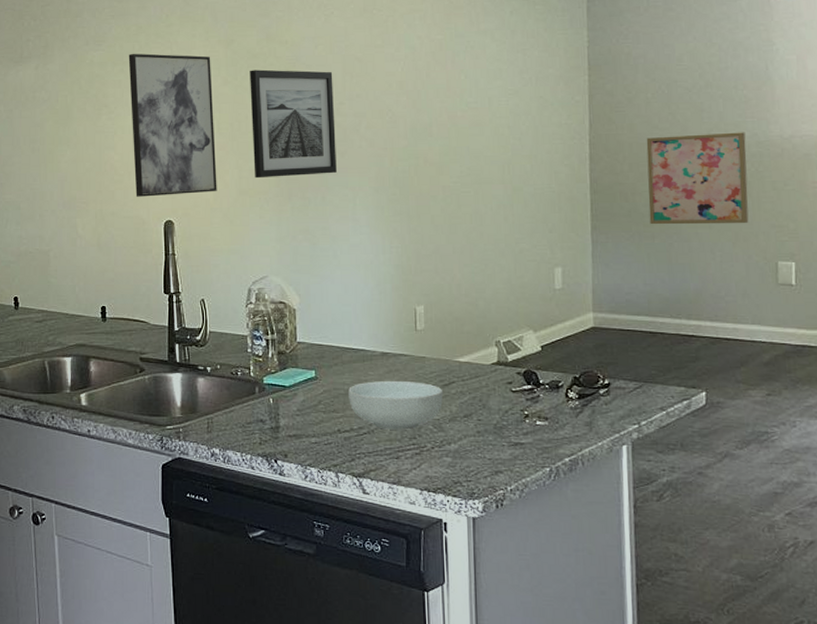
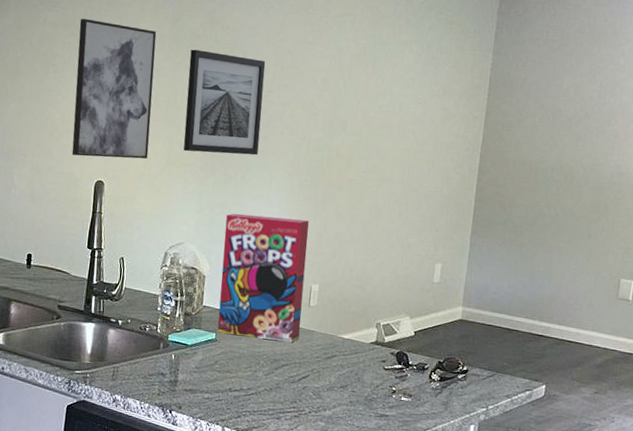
cereal box: none [311,237,410,373] -> present [217,213,309,343]
cereal bowl: present [348,380,444,430] -> none [242,348,326,395]
wall art: present [646,132,749,225] -> none [521,157,611,242]

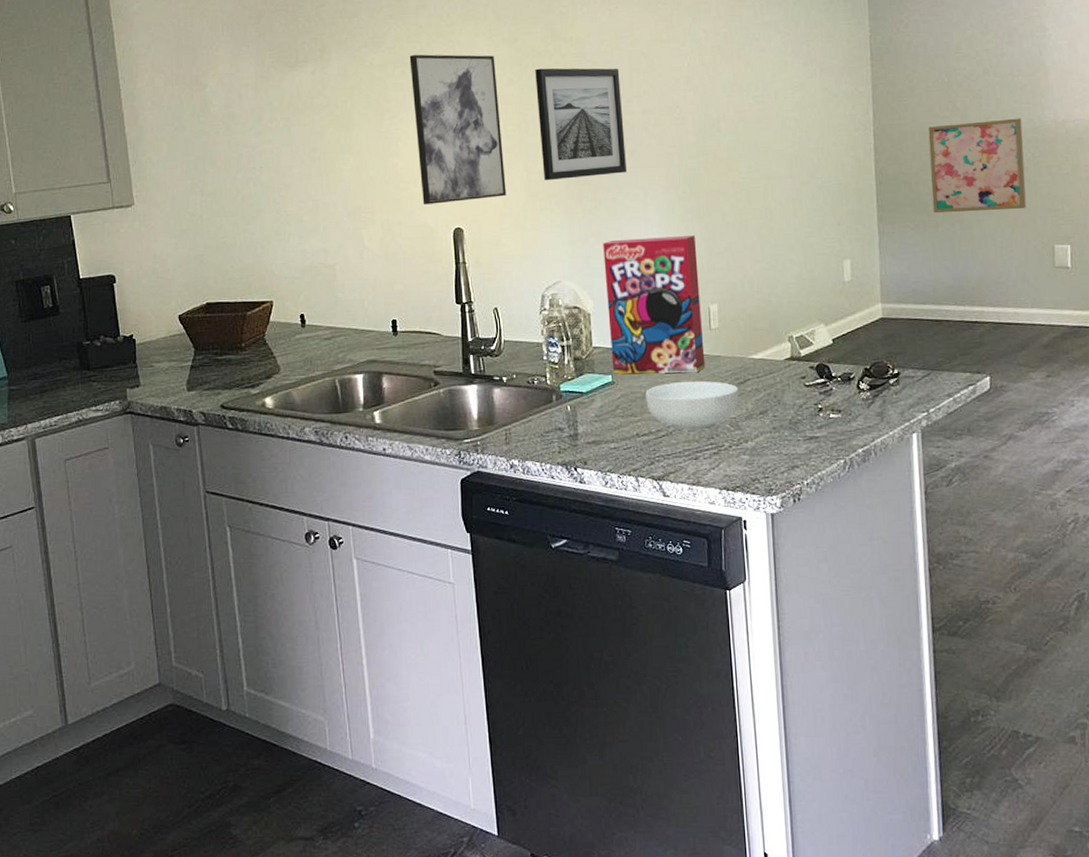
cereal bowl: none [242,348,326,395] -> present [645,381,739,431]
wall art: none [521,157,611,242] -> present [928,118,1027,214]

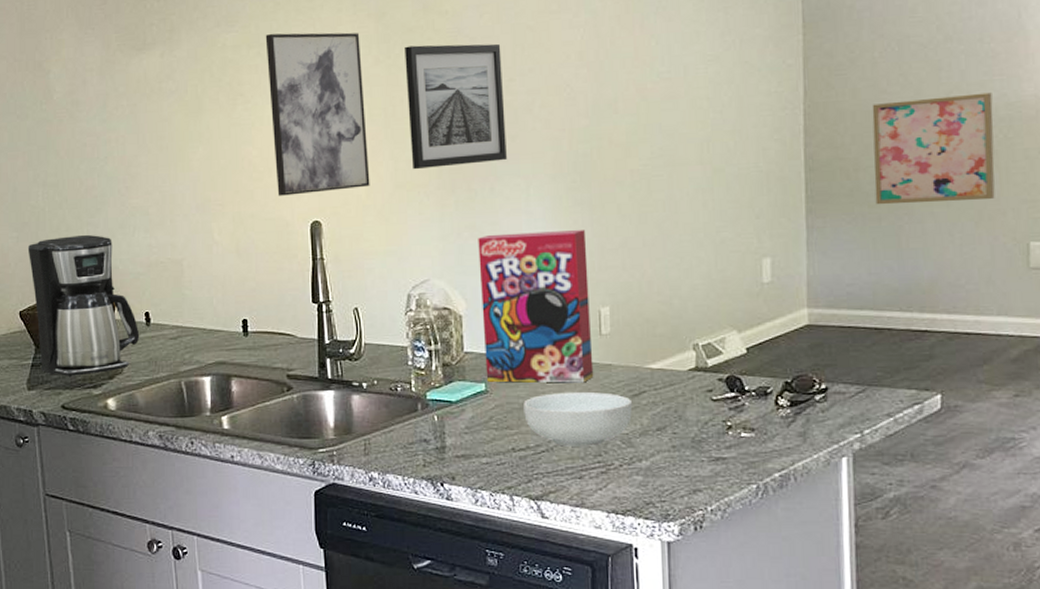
coffee maker: none [186,241,296,378] -> present [27,234,140,377]

